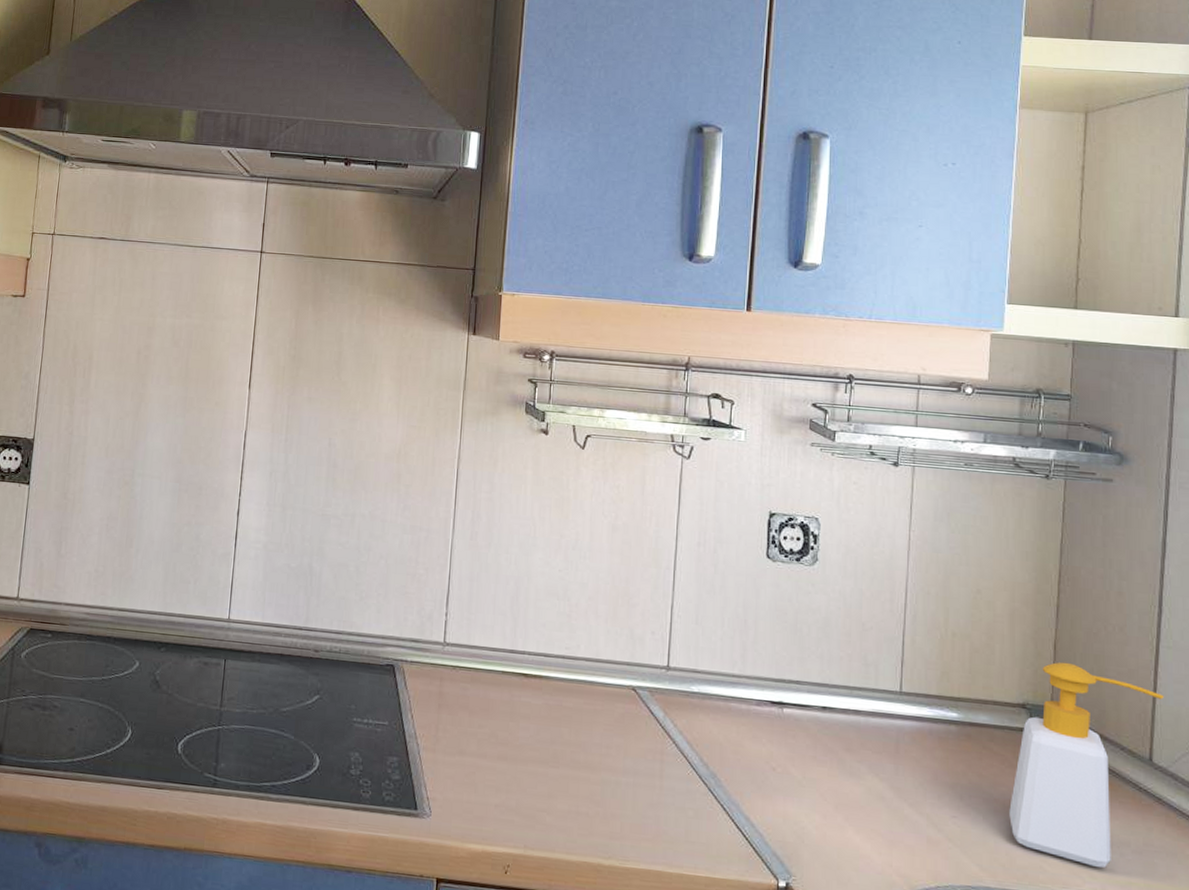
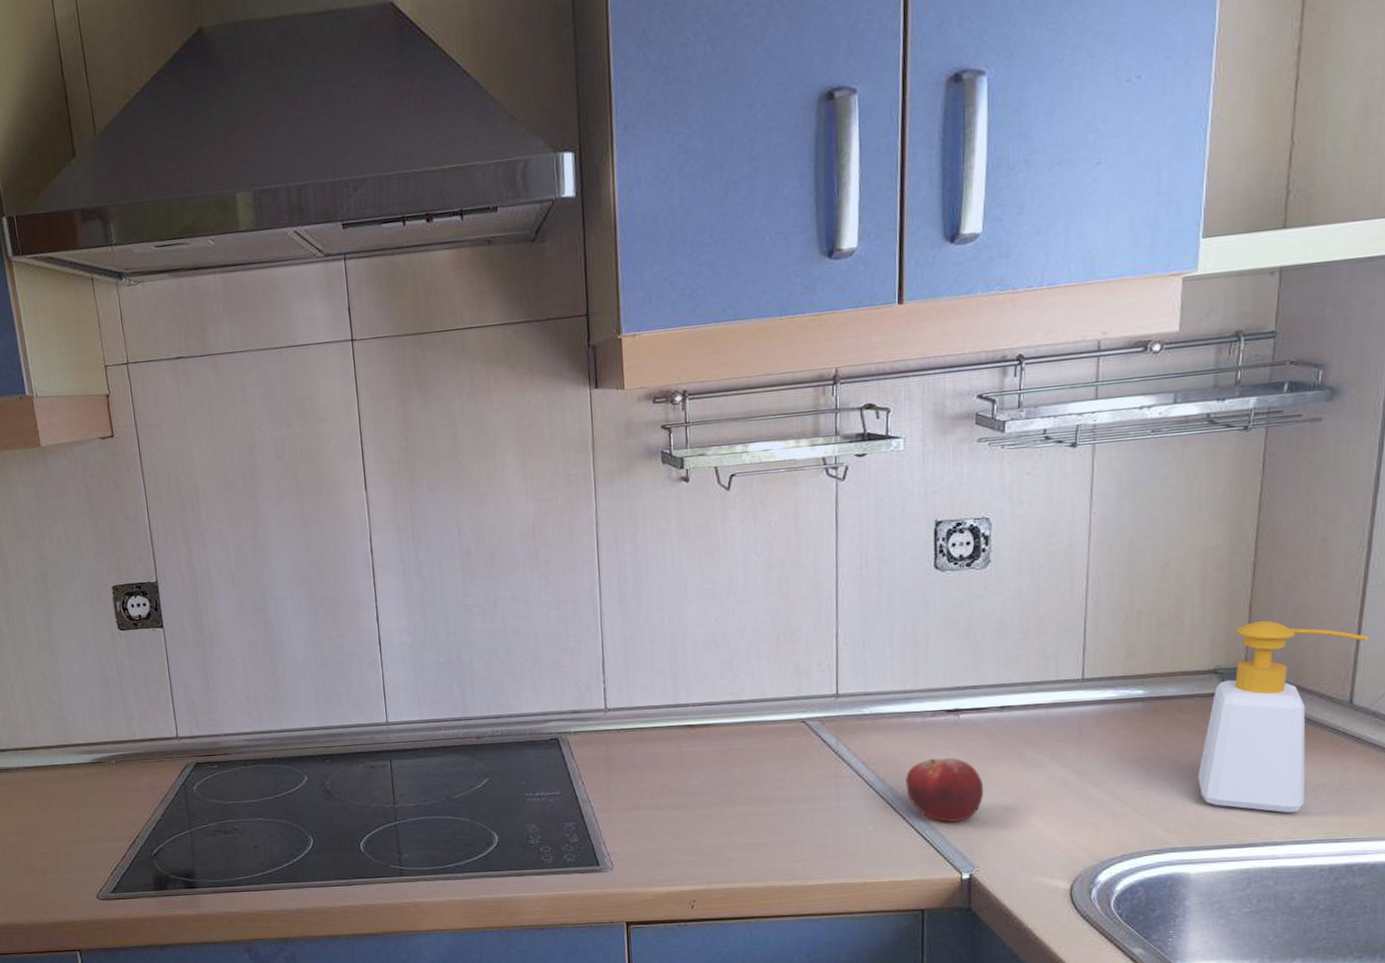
fruit: none [728,749,804,822] -> present [906,758,984,822]

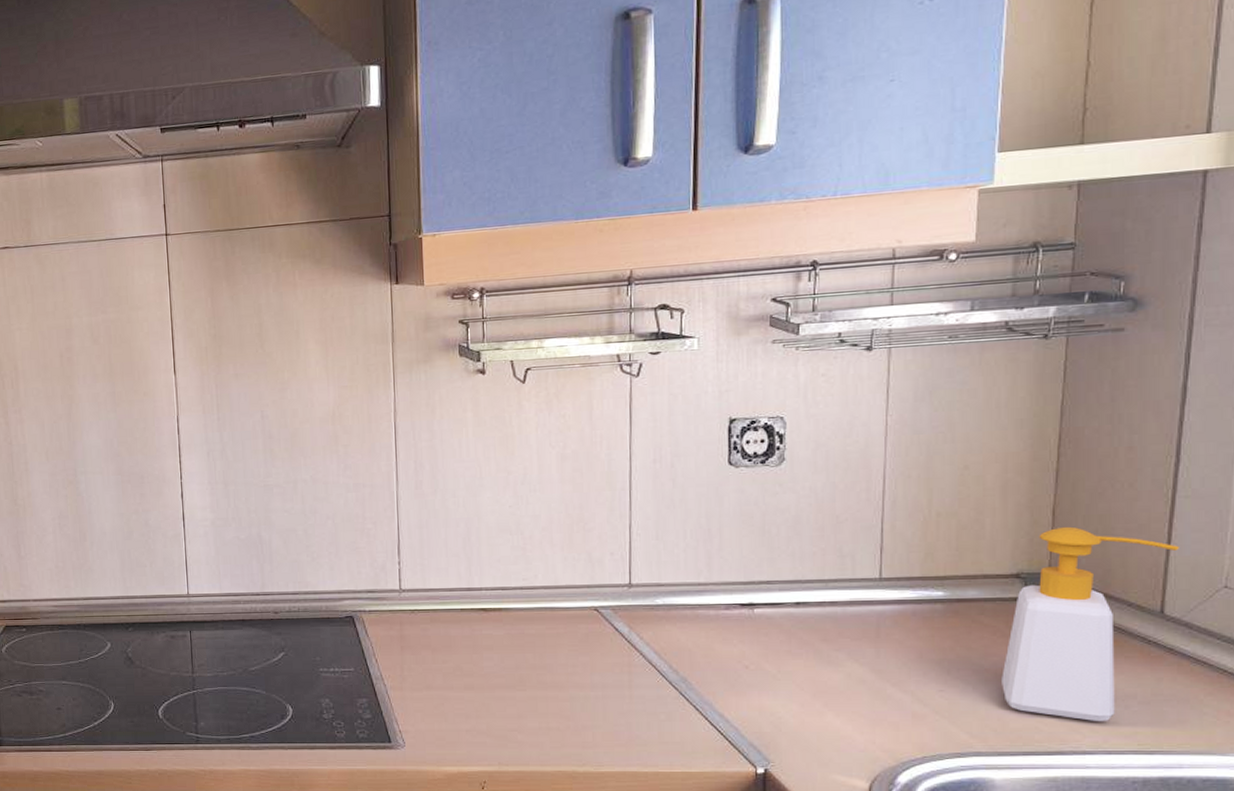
fruit: present [906,758,984,822] -> none [699,651,779,715]

